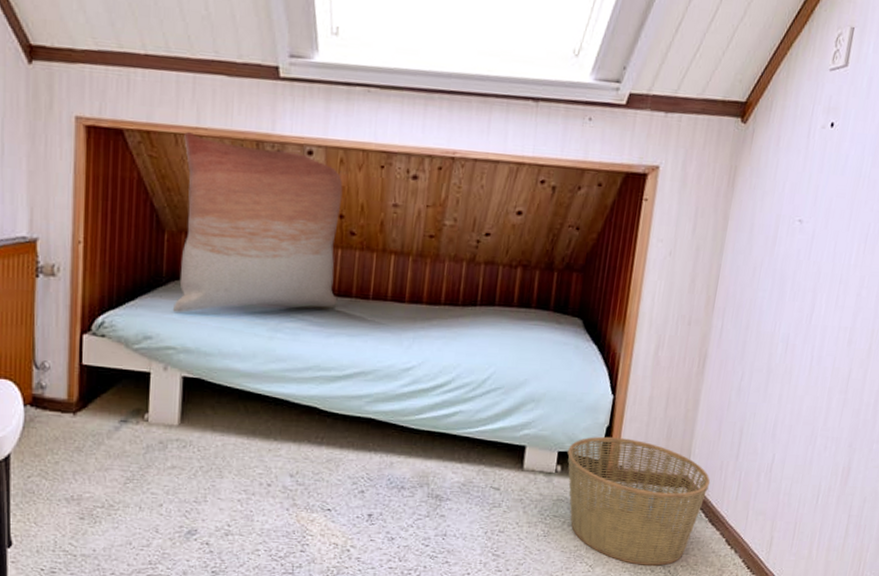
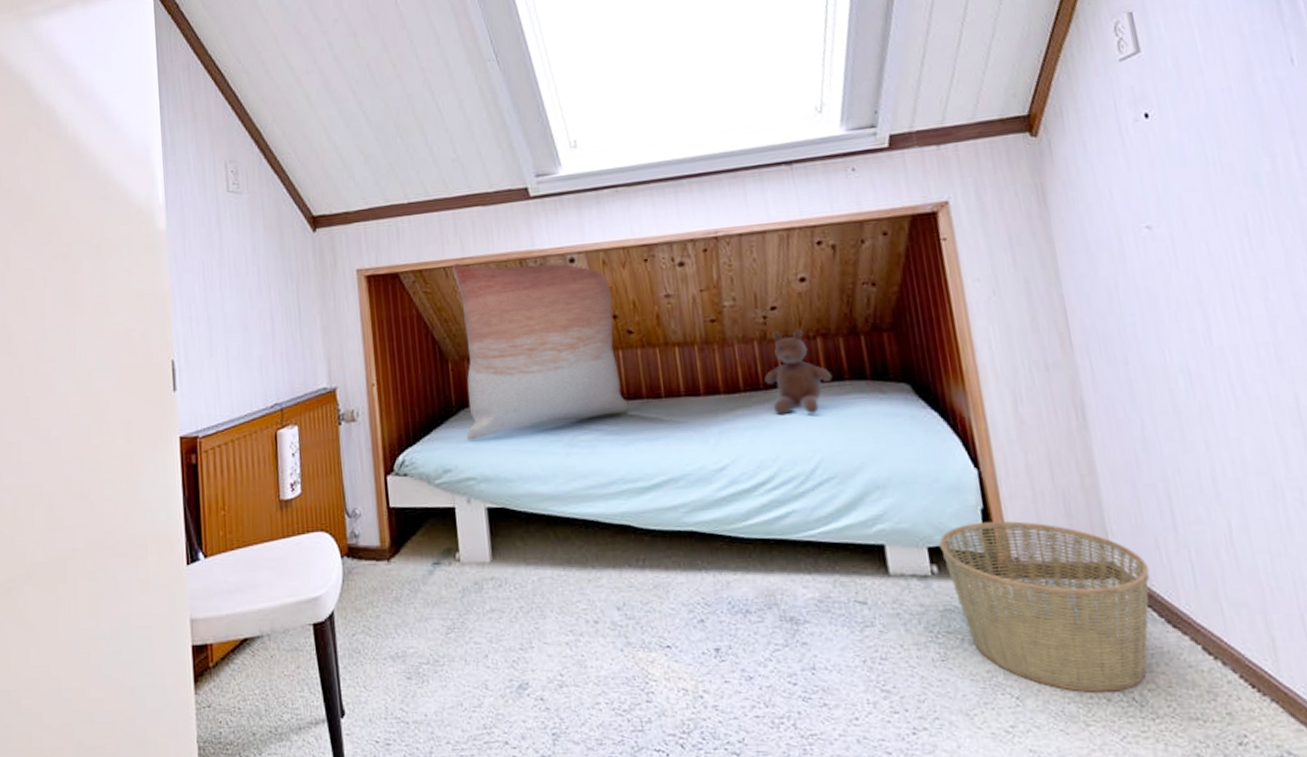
teddy bear: none [464,255,522,333] -> present [764,329,833,415]

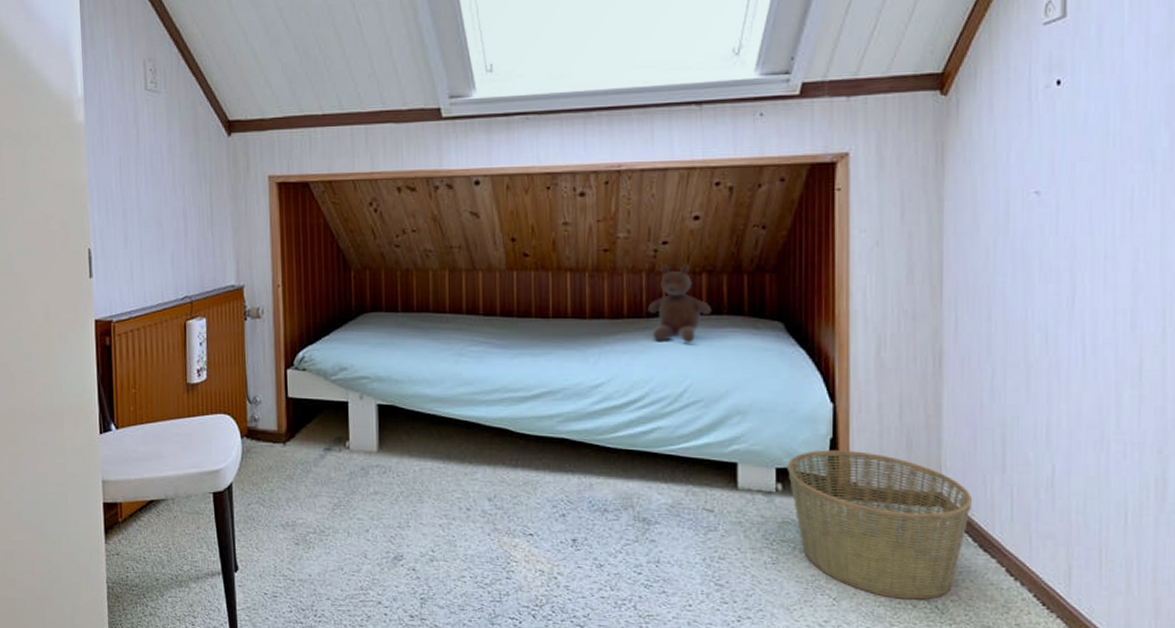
pillow: present [452,260,629,442] -> none [361,178,518,345]

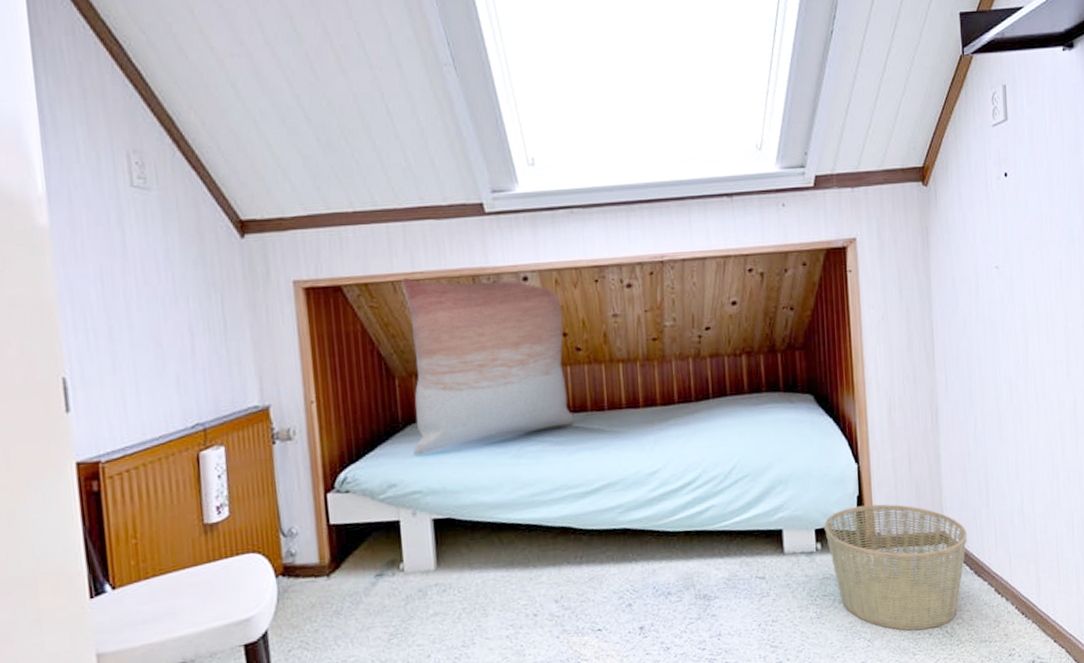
pillow: none [361,178,518,345] -> present [401,278,574,457]
teddy bear: present [648,264,712,343] -> none [696,347,753,423]

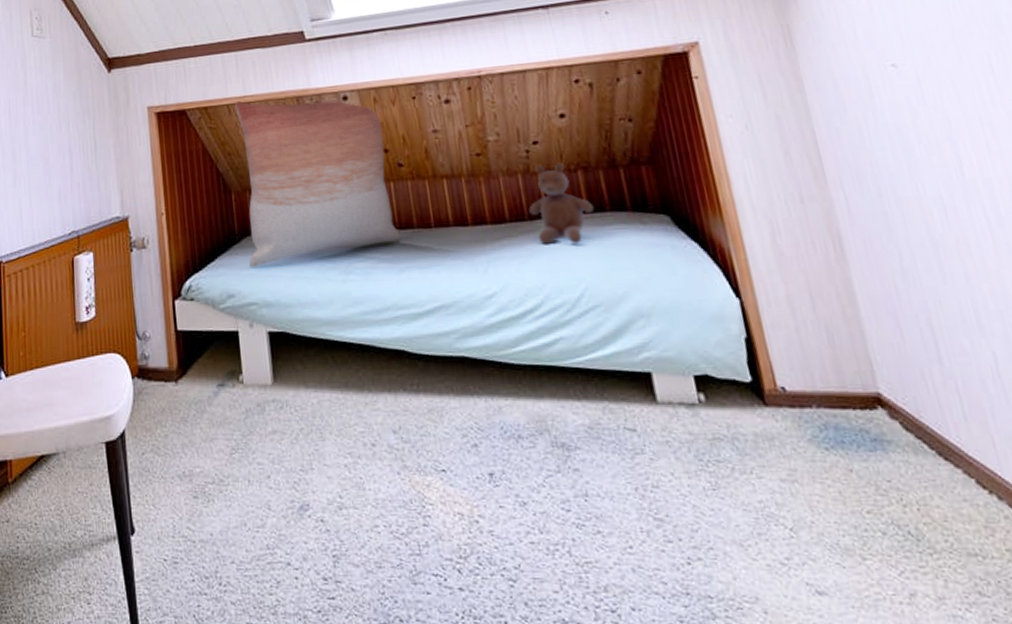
teddy bear: none [696,347,753,423] -> present [529,163,594,244]
basket: present [824,504,968,631] -> none [705,350,921,525]

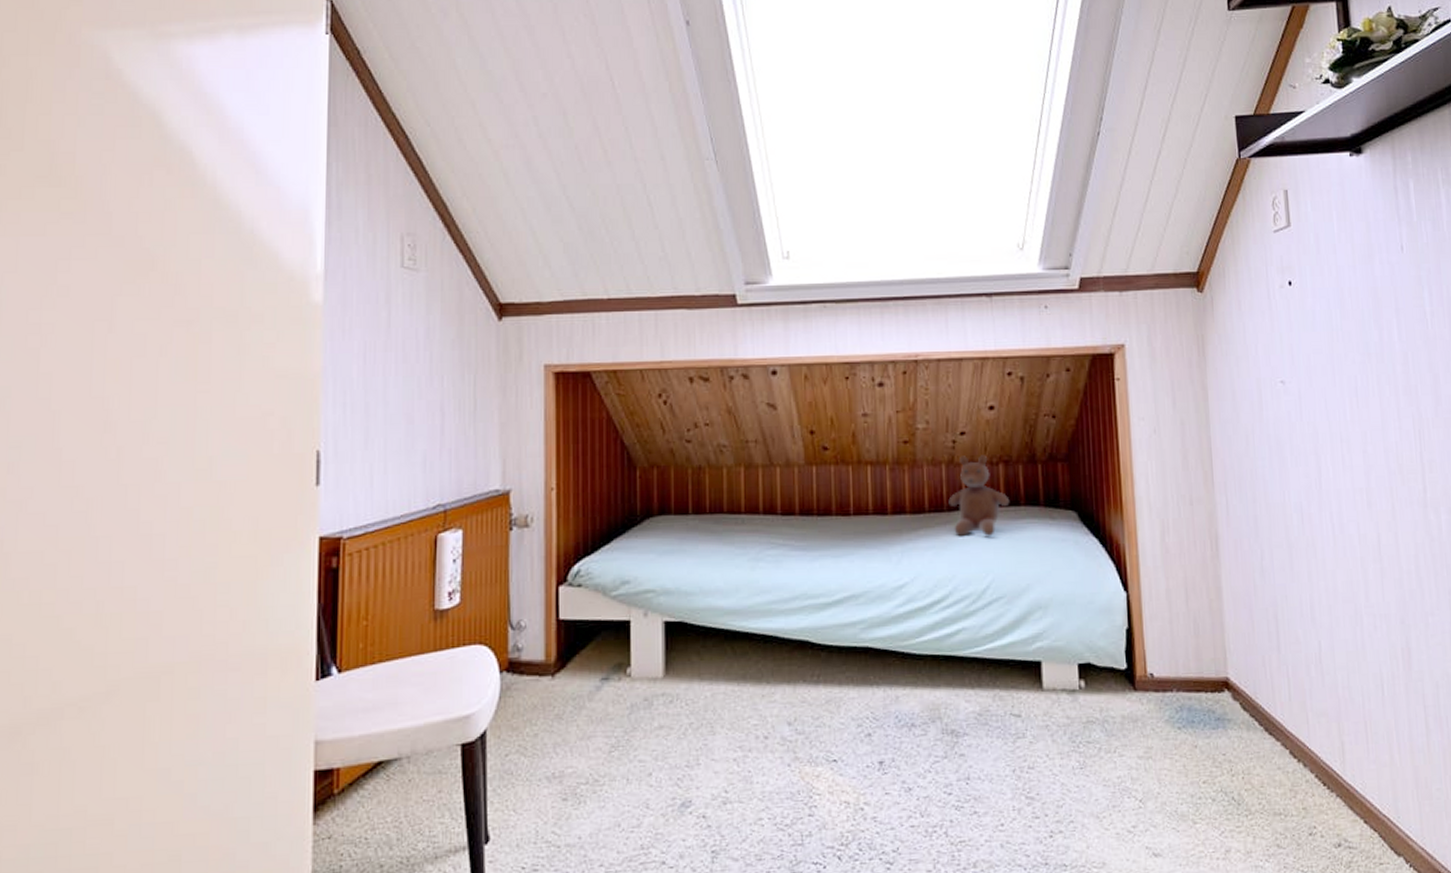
pillow: present [235,98,401,268] -> none [648,367,818,553]

